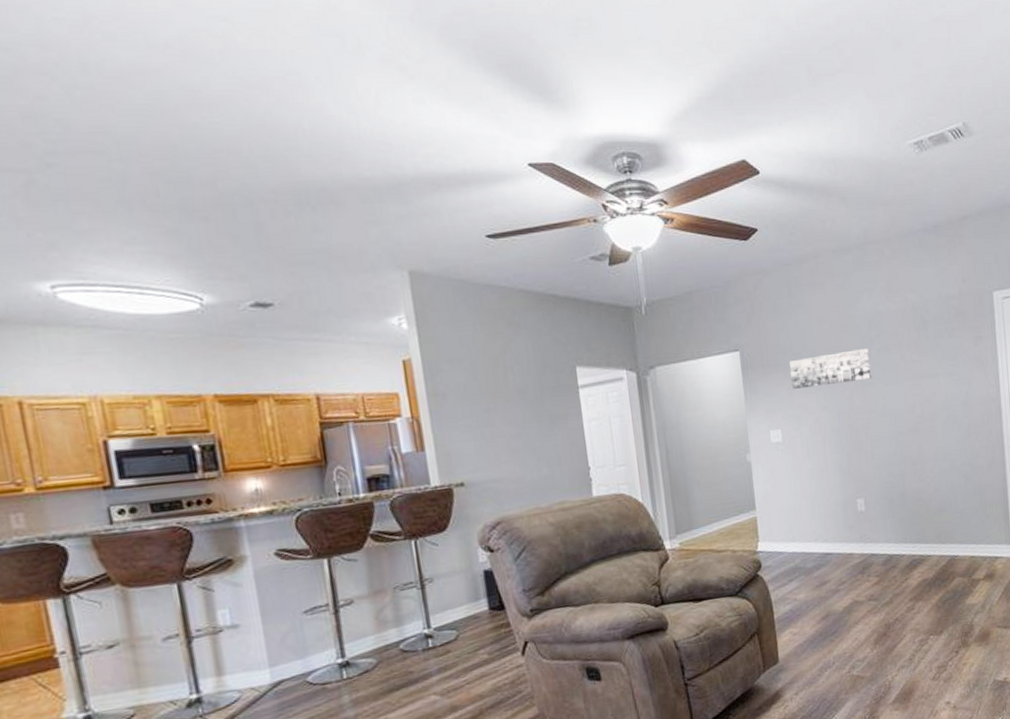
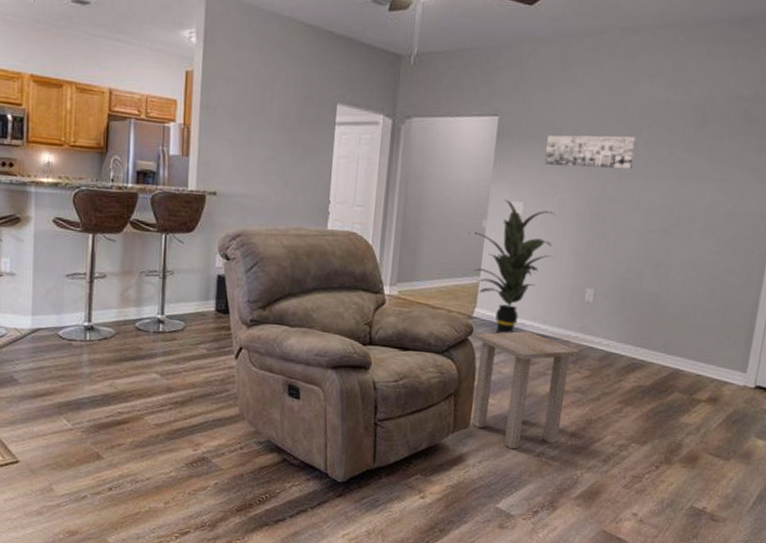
indoor plant: none [735,430,820,563] -> present [468,199,555,334]
side table: none [763,552,865,673] -> present [472,331,580,450]

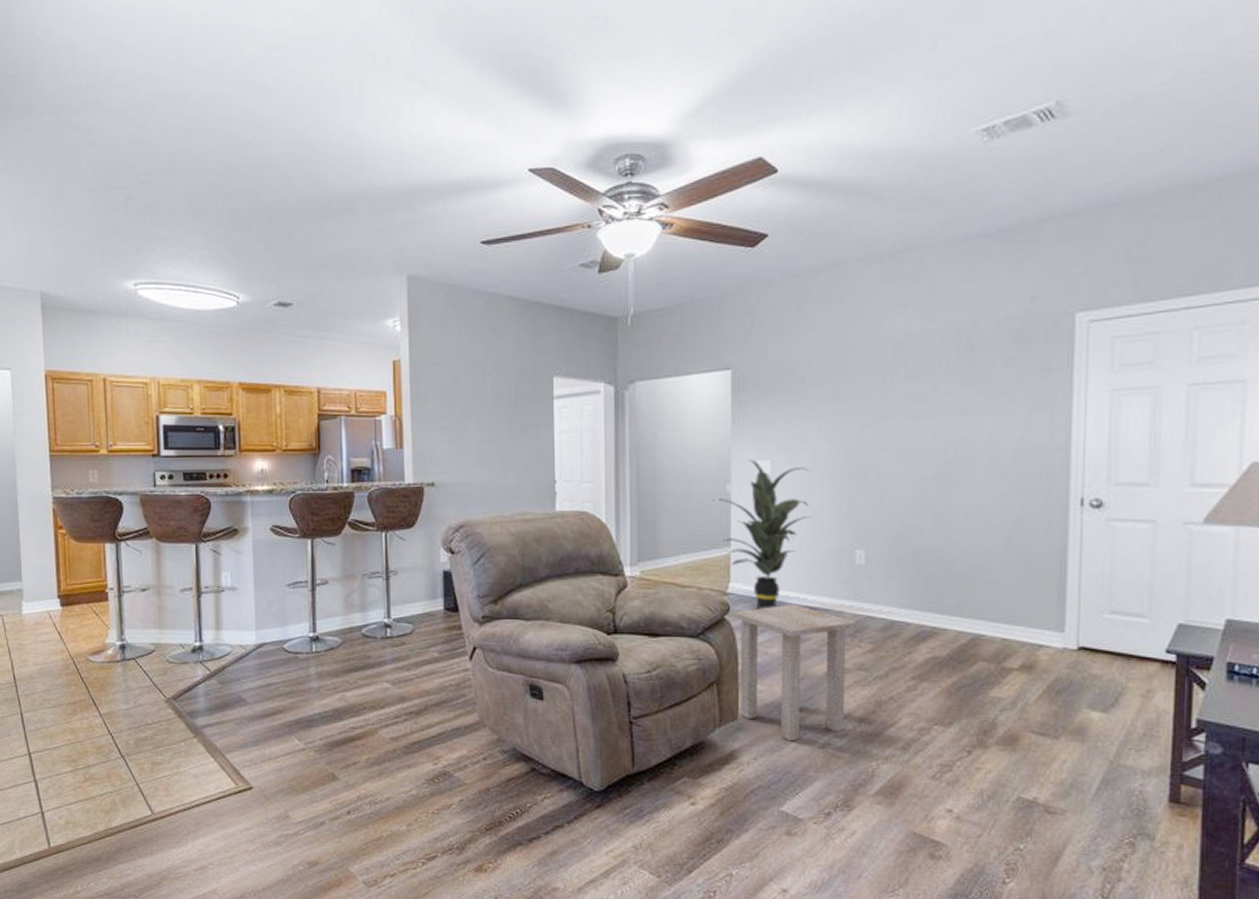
wall art: present [543,135,637,170] -> none [788,375,893,416]

